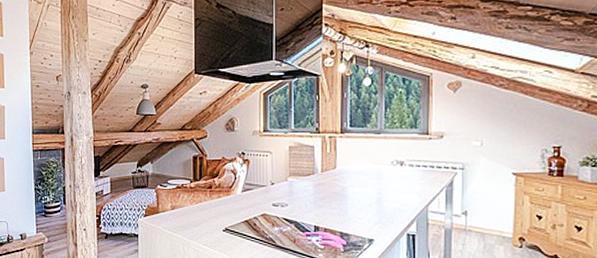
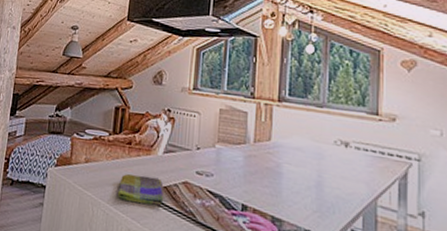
dish towel: none [204,214,246,237] -> present [117,174,164,206]

